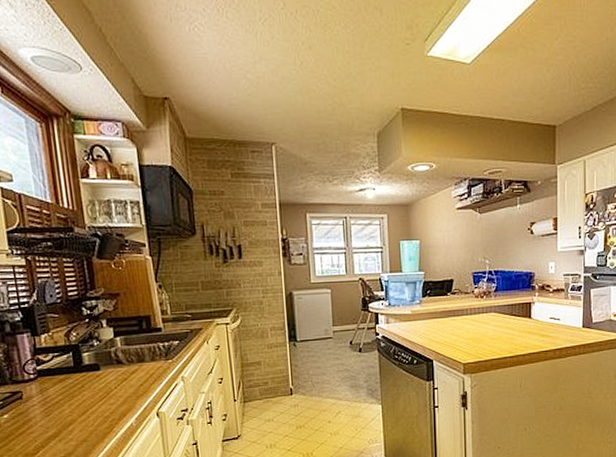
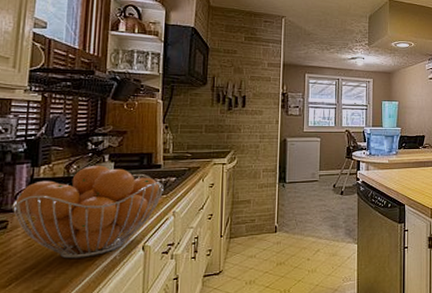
fruit basket: none [22,331,168,427] -> present [11,165,164,259]

